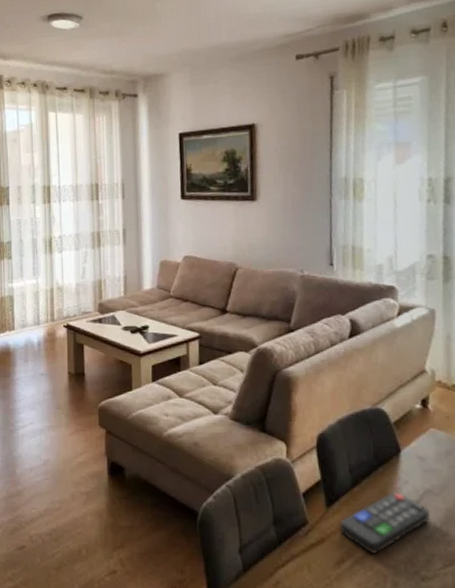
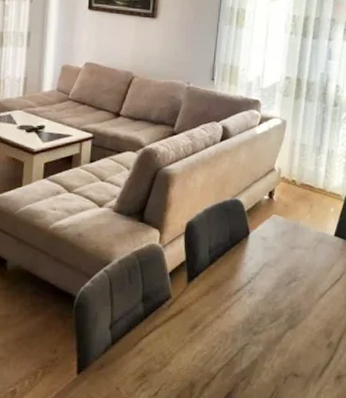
remote control: present [339,492,430,554] -> none [195,267,265,318]

